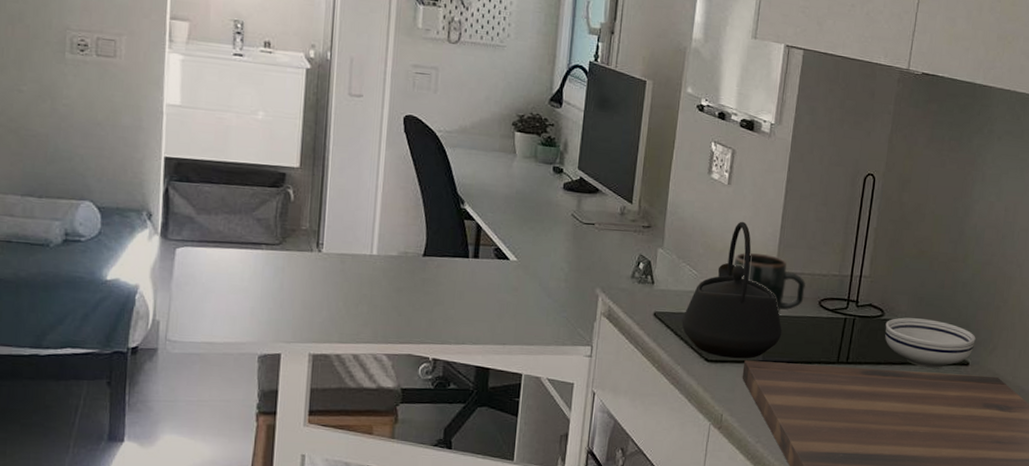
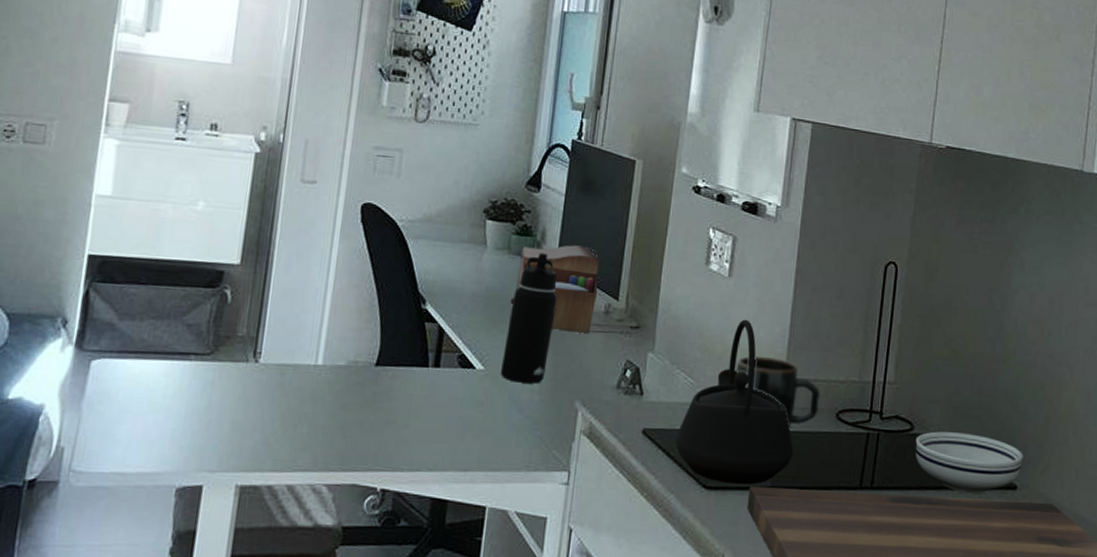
water bottle: none [531,161,579,273] -> present [501,252,557,384]
sewing box: none [538,155,616,231] -> present [510,245,600,333]

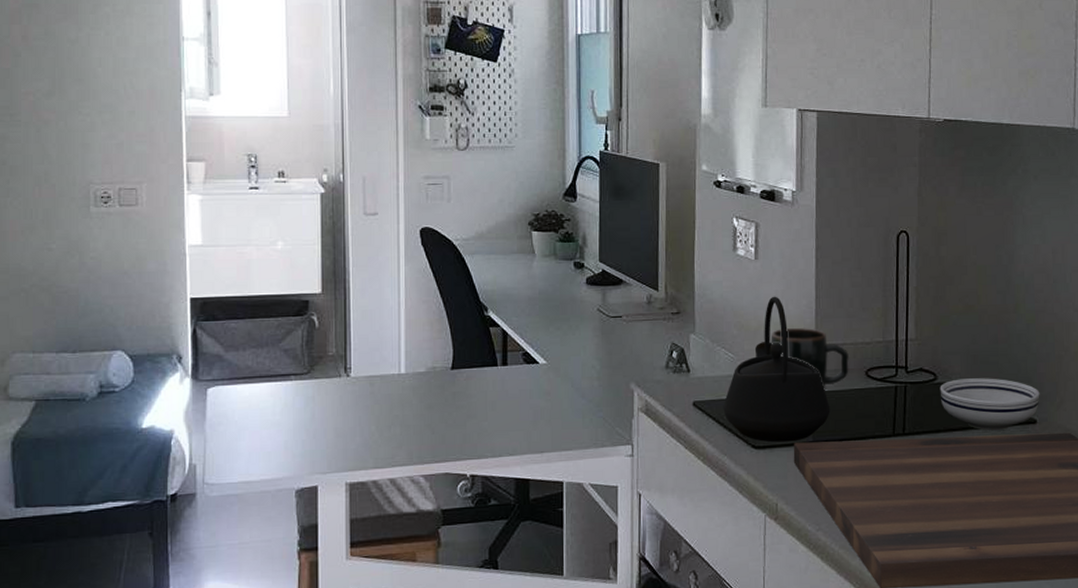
water bottle: present [501,252,557,384] -> none [561,255,604,372]
sewing box: present [510,245,600,333] -> none [562,245,639,323]

